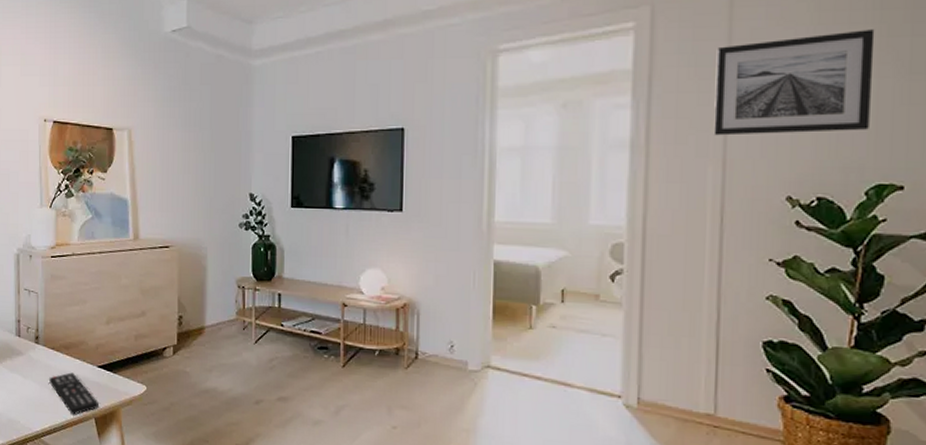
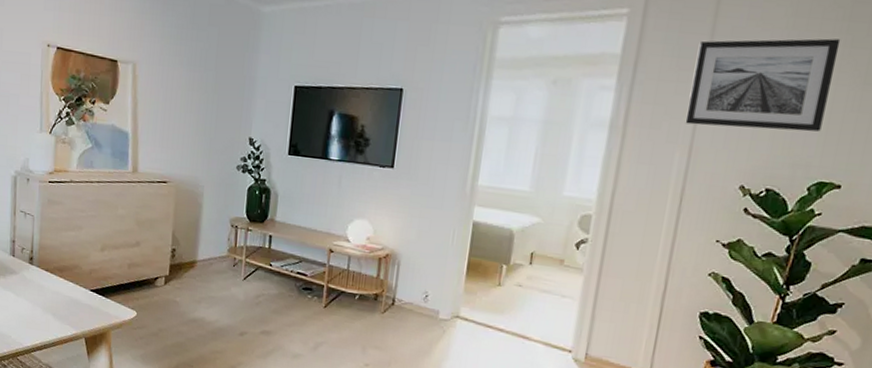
remote control: present [49,372,99,415] -> none [42,293,89,334]

